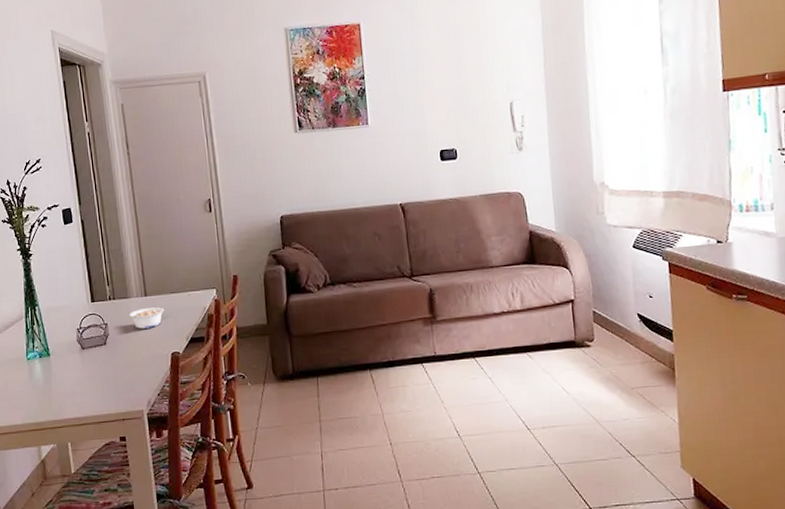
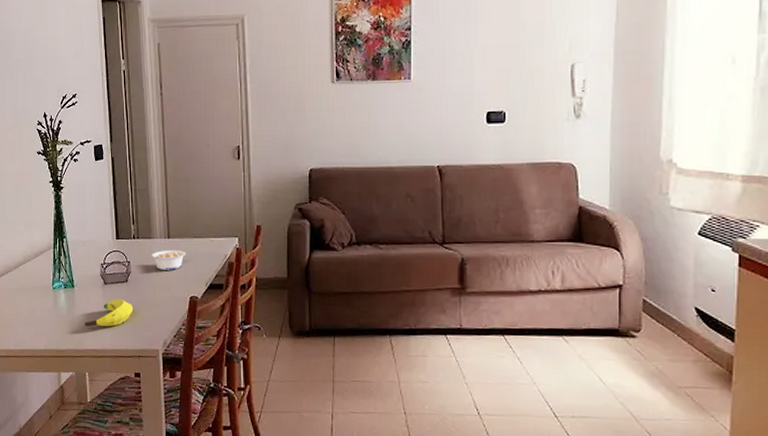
banana: none [63,362,114,395] -> present [84,298,133,327]

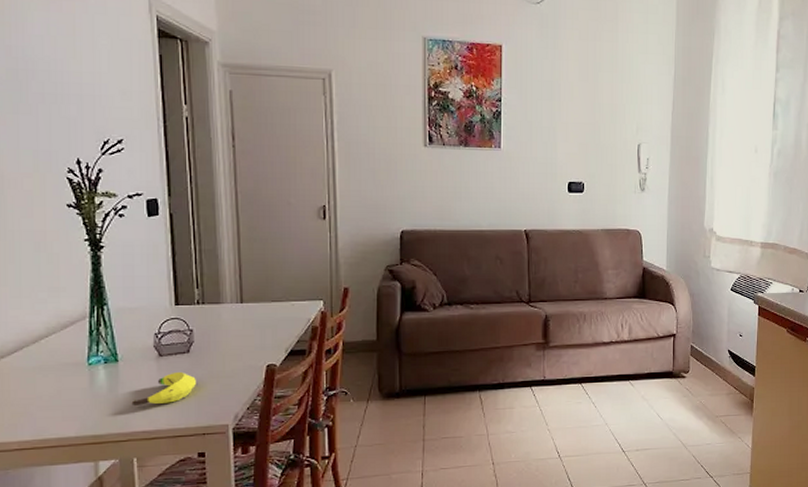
legume: present [151,250,186,270] -> none [219,316,263,338]

